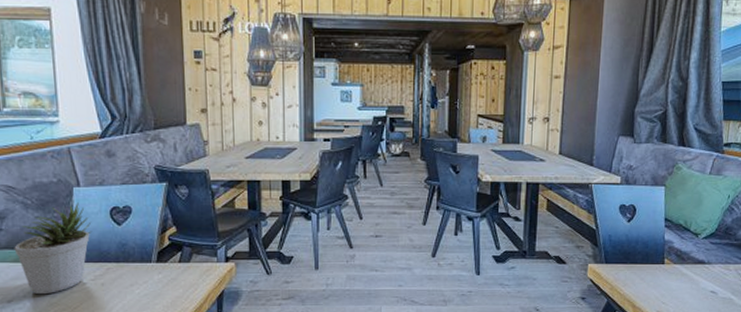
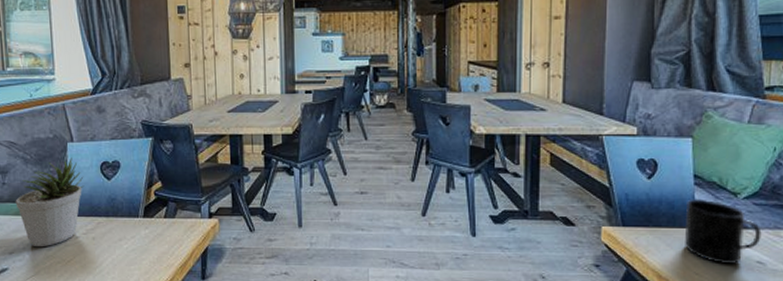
mug: none [655,239,716,295] -> present [685,199,762,265]

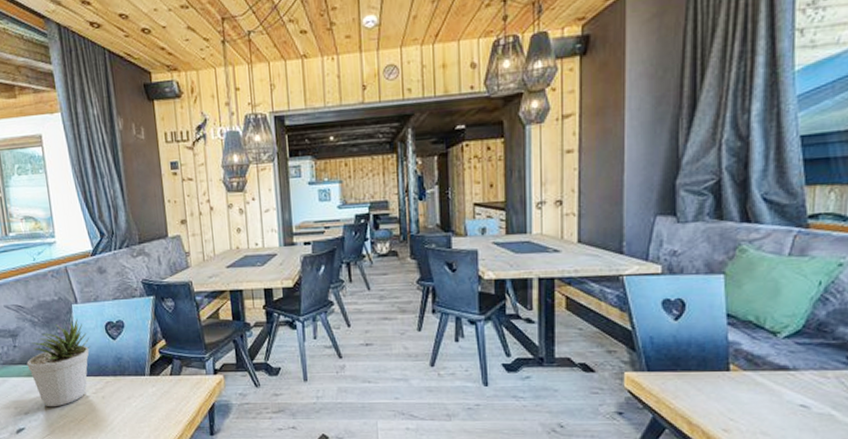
mug: present [685,199,762,265] -> none [717,340,805,410]

